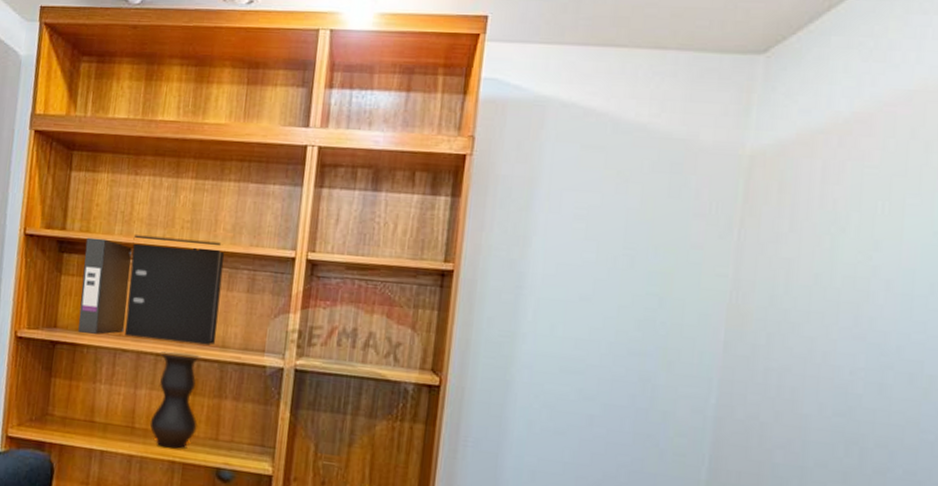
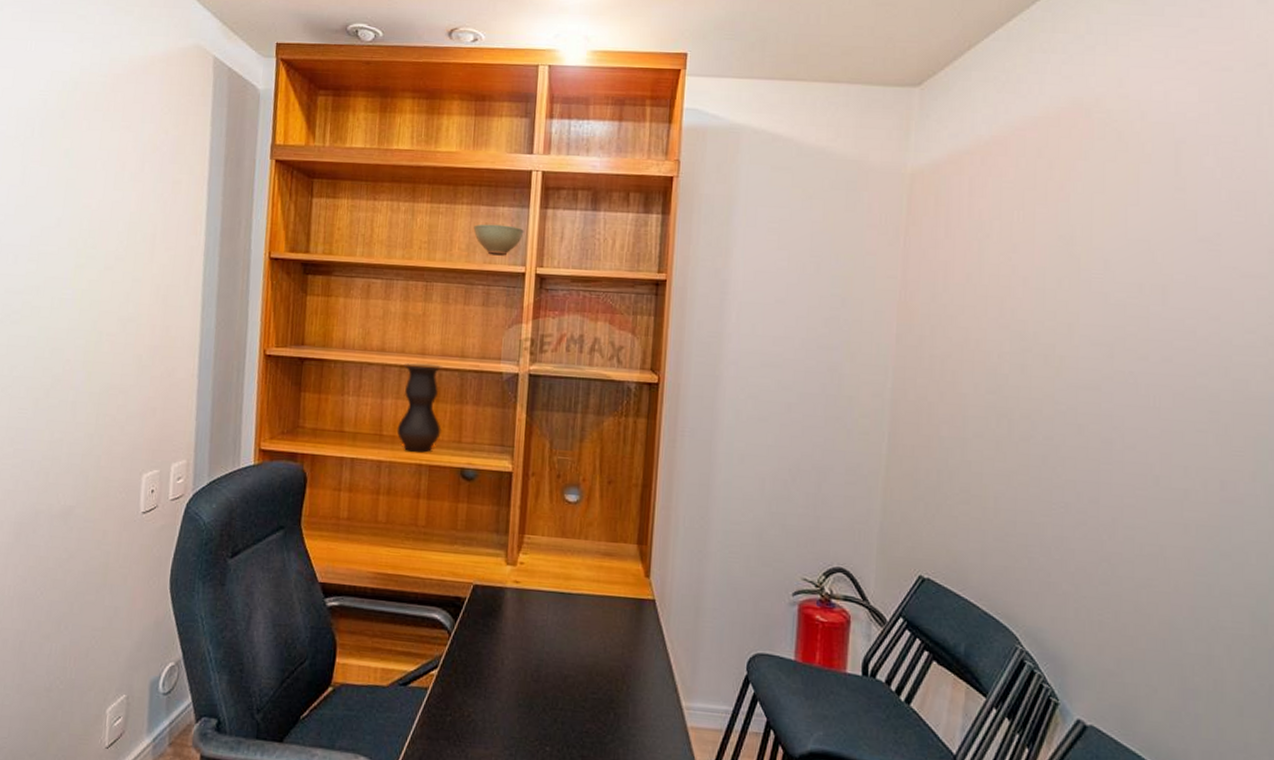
binder: present [78,237,132,335] -> none [325,259,373,350]
binder: present [124,235,226,346] -> none [369,256,461,356]
bowl: none [240,203,296,239] -> present [473,224,524,256]

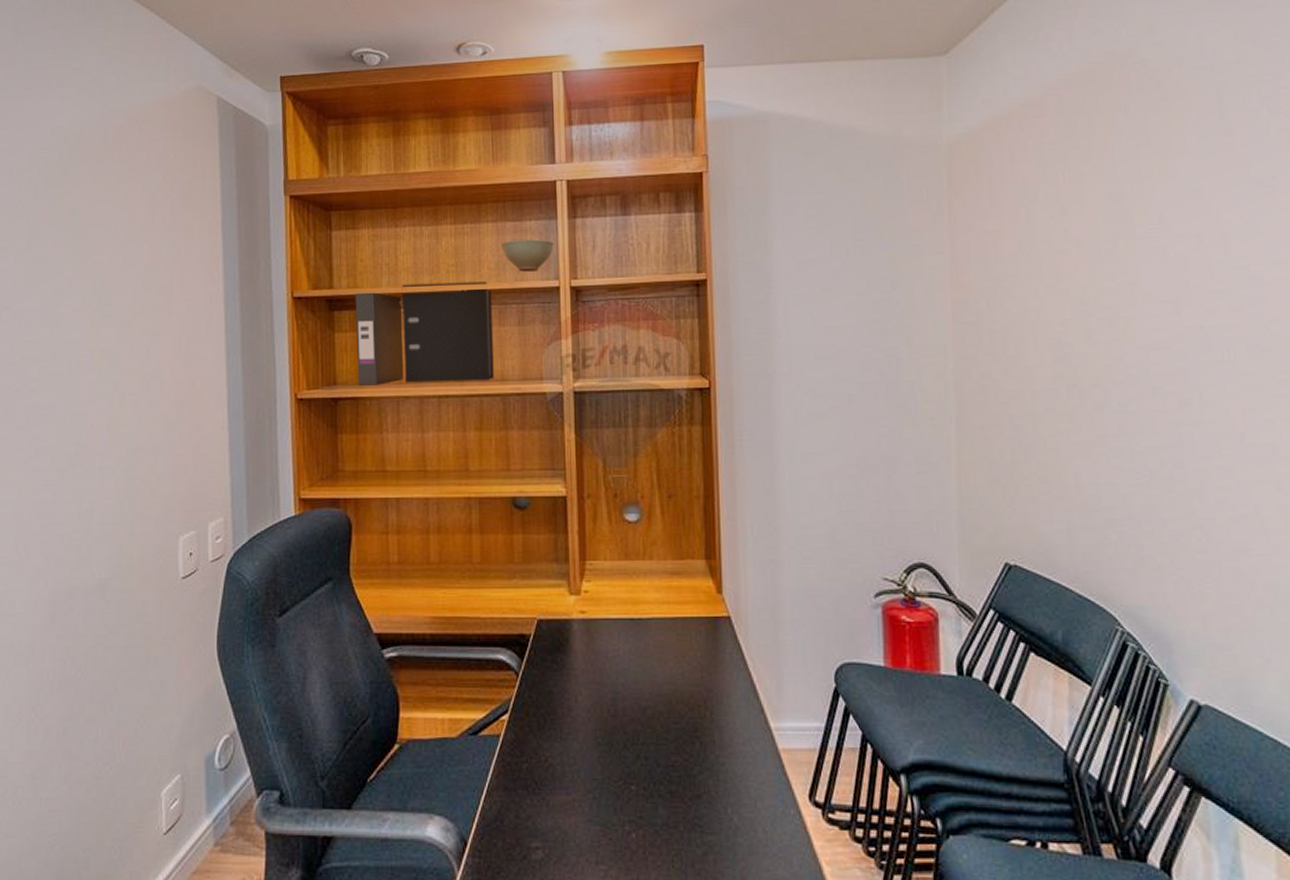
binder: none [325,259,373,350] -> present [355,292,404,386]
binder: none [369,256,461,356] -> present [401,281,495,383]
vase: present [396,363,443,452] -> none [441,391,488,485]

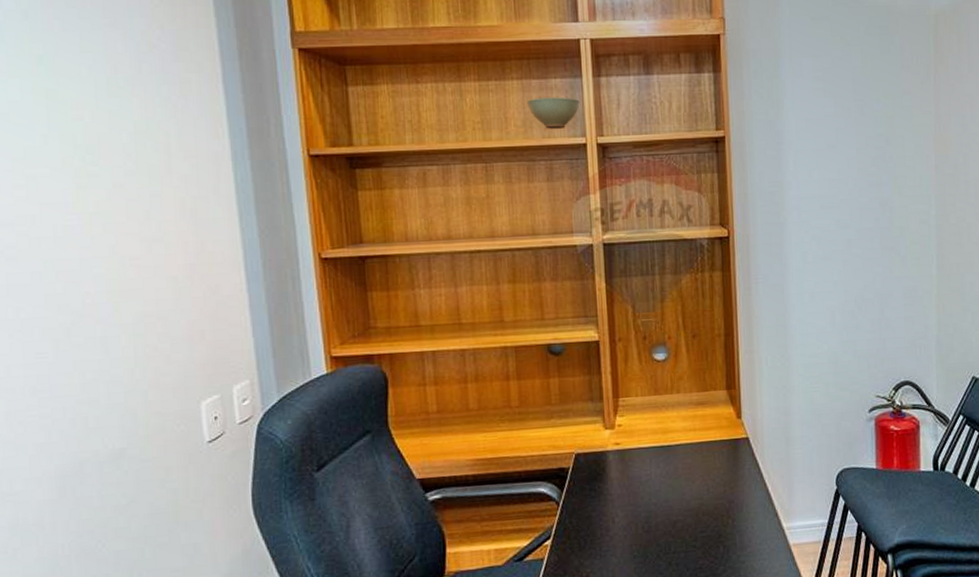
binder: present [355,292,404,386] -> none [377,149,434,243]
binder: present [401,281,495,383] -> none [426,138,526,240]

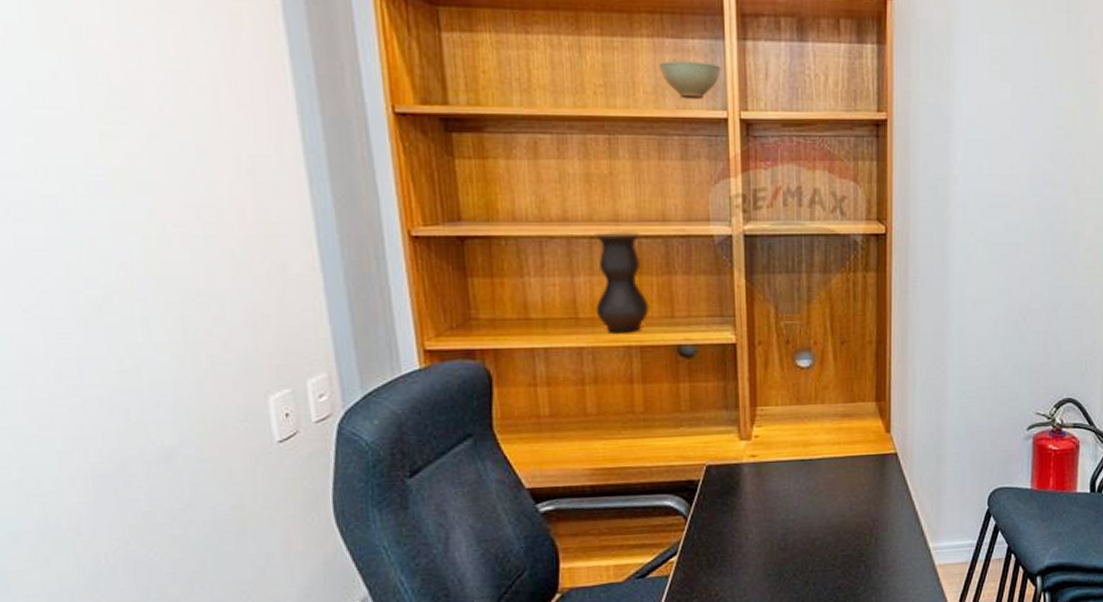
vase: none [474,245,522,336] -> present [593,231,649,333]

